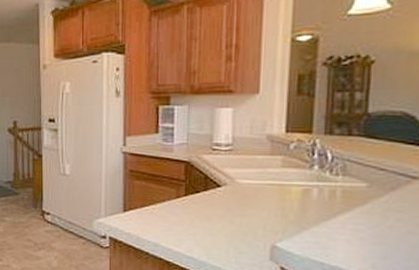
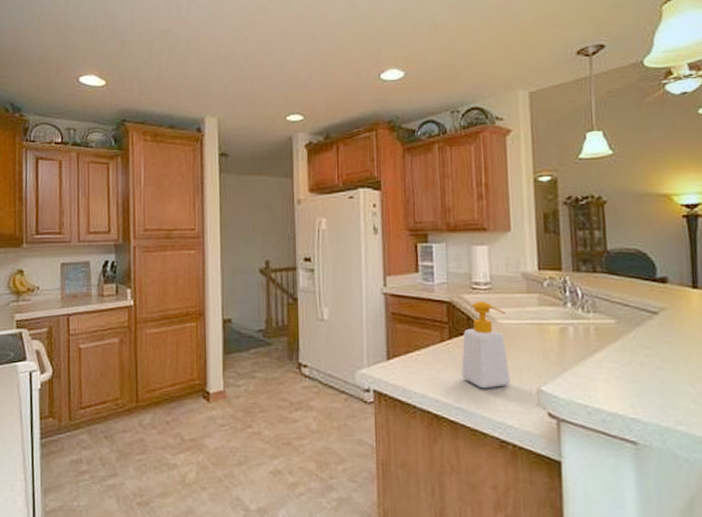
soap bottle: none [195,161,245,242] -> present [461,300,511,389]

